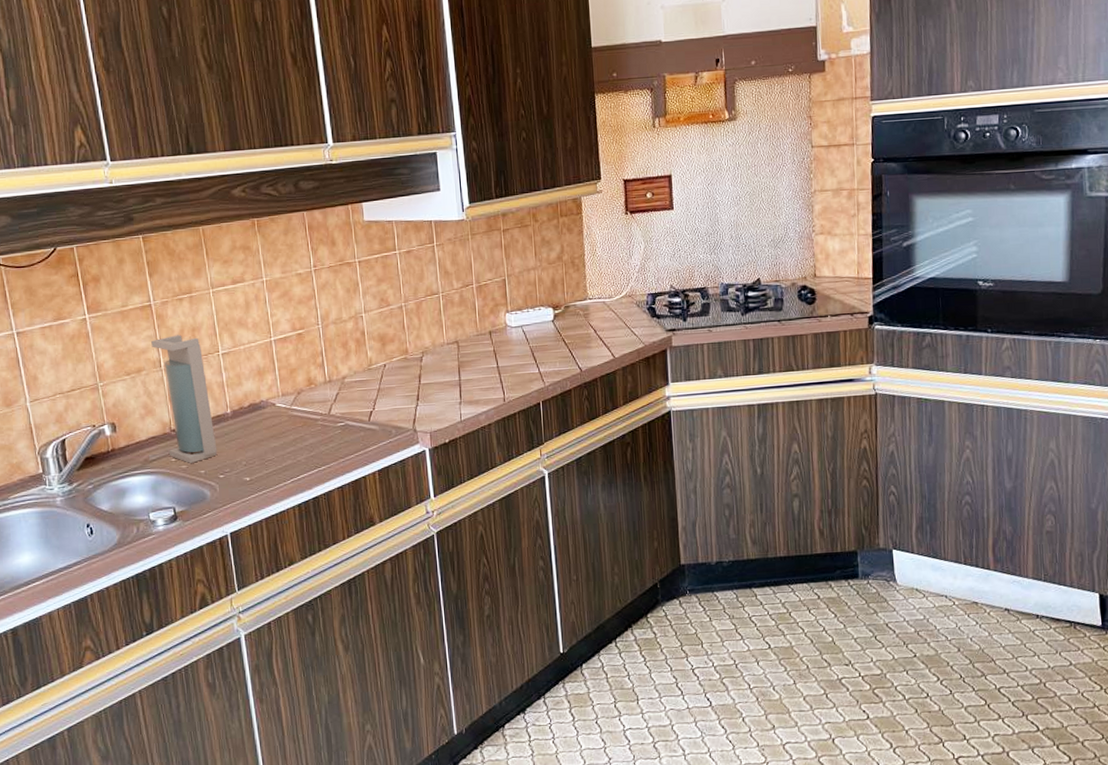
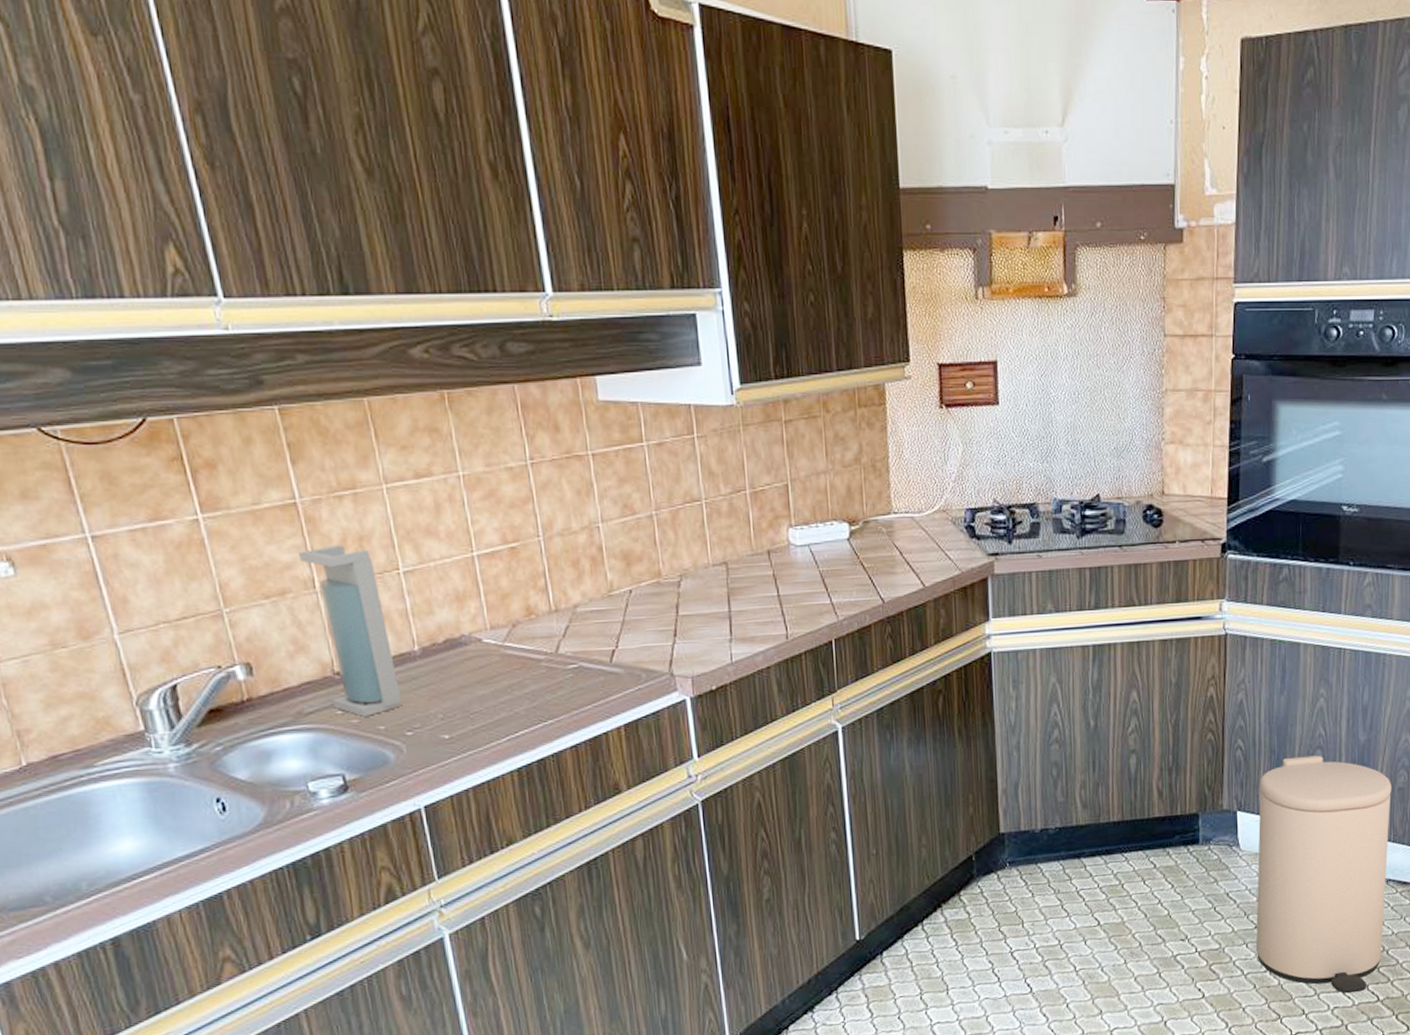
pedal bin: none [912,500,1040,722] -> present [1256,755,1392,994]

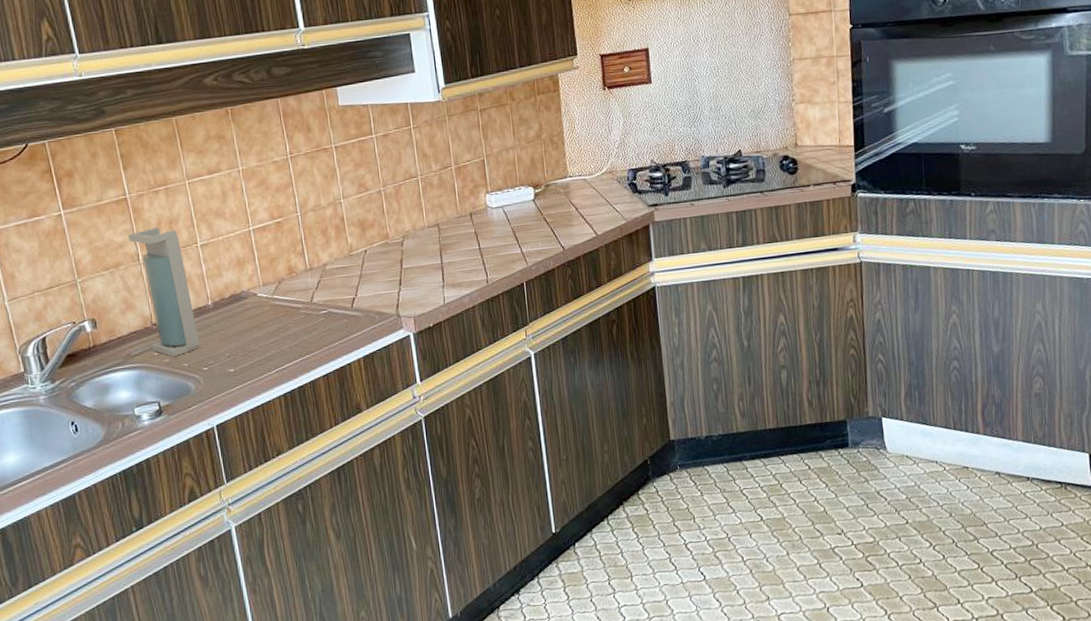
pedal bin: present [1256,755,1392,994] -> none [901,365,1032,585]

